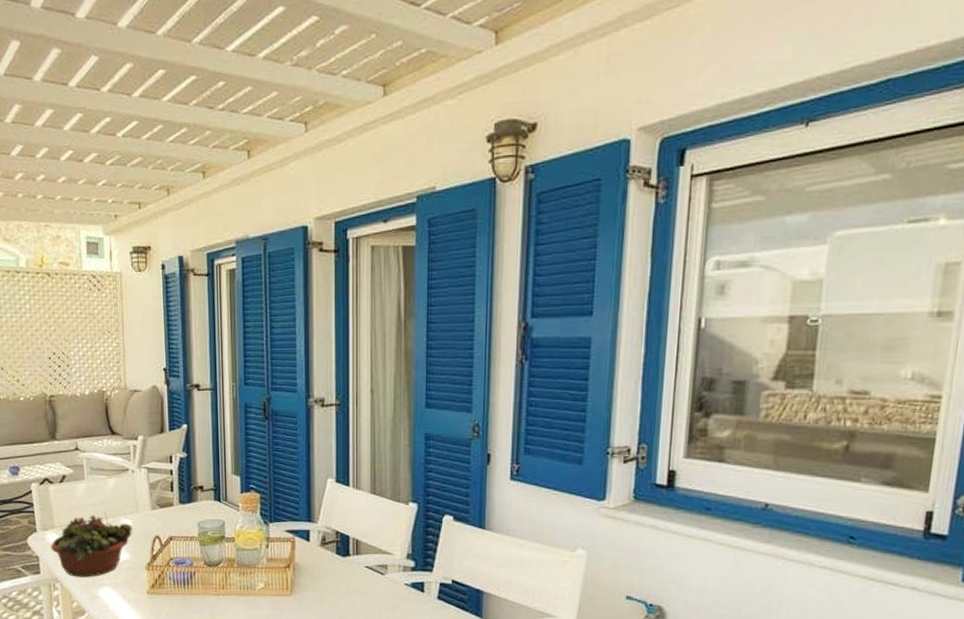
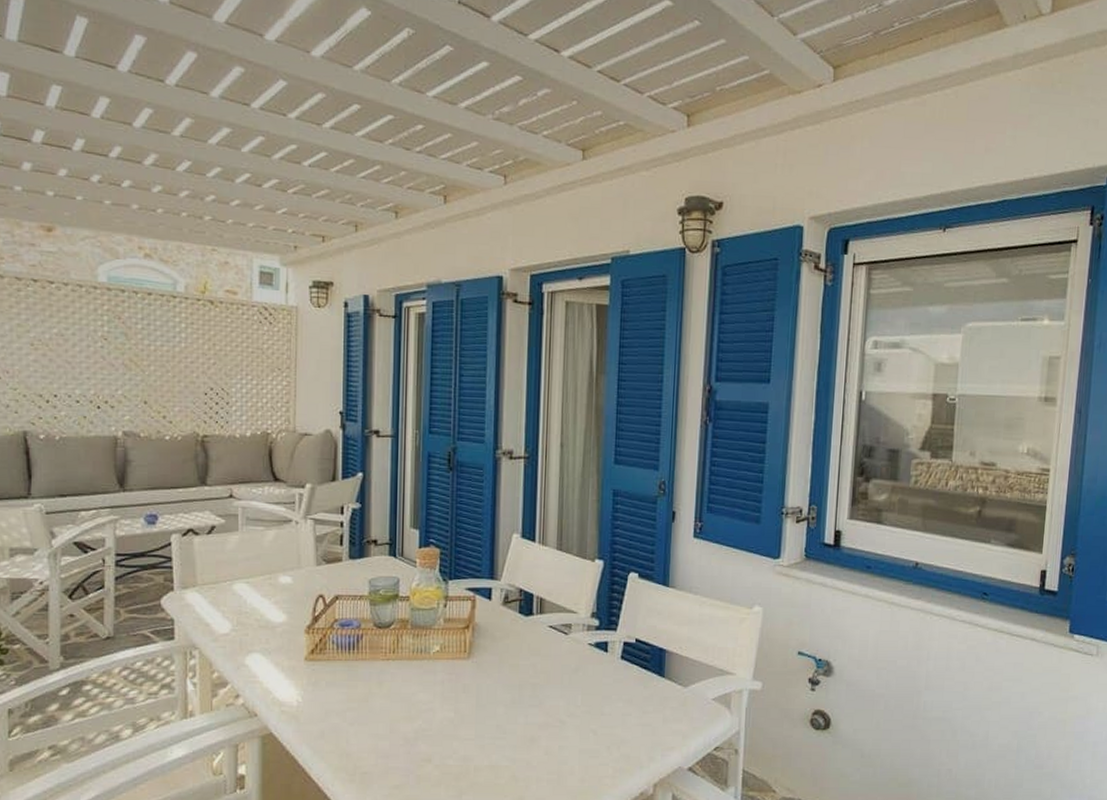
succulent planter: present [50,511,133,577] -> none [190,567,292,643]

